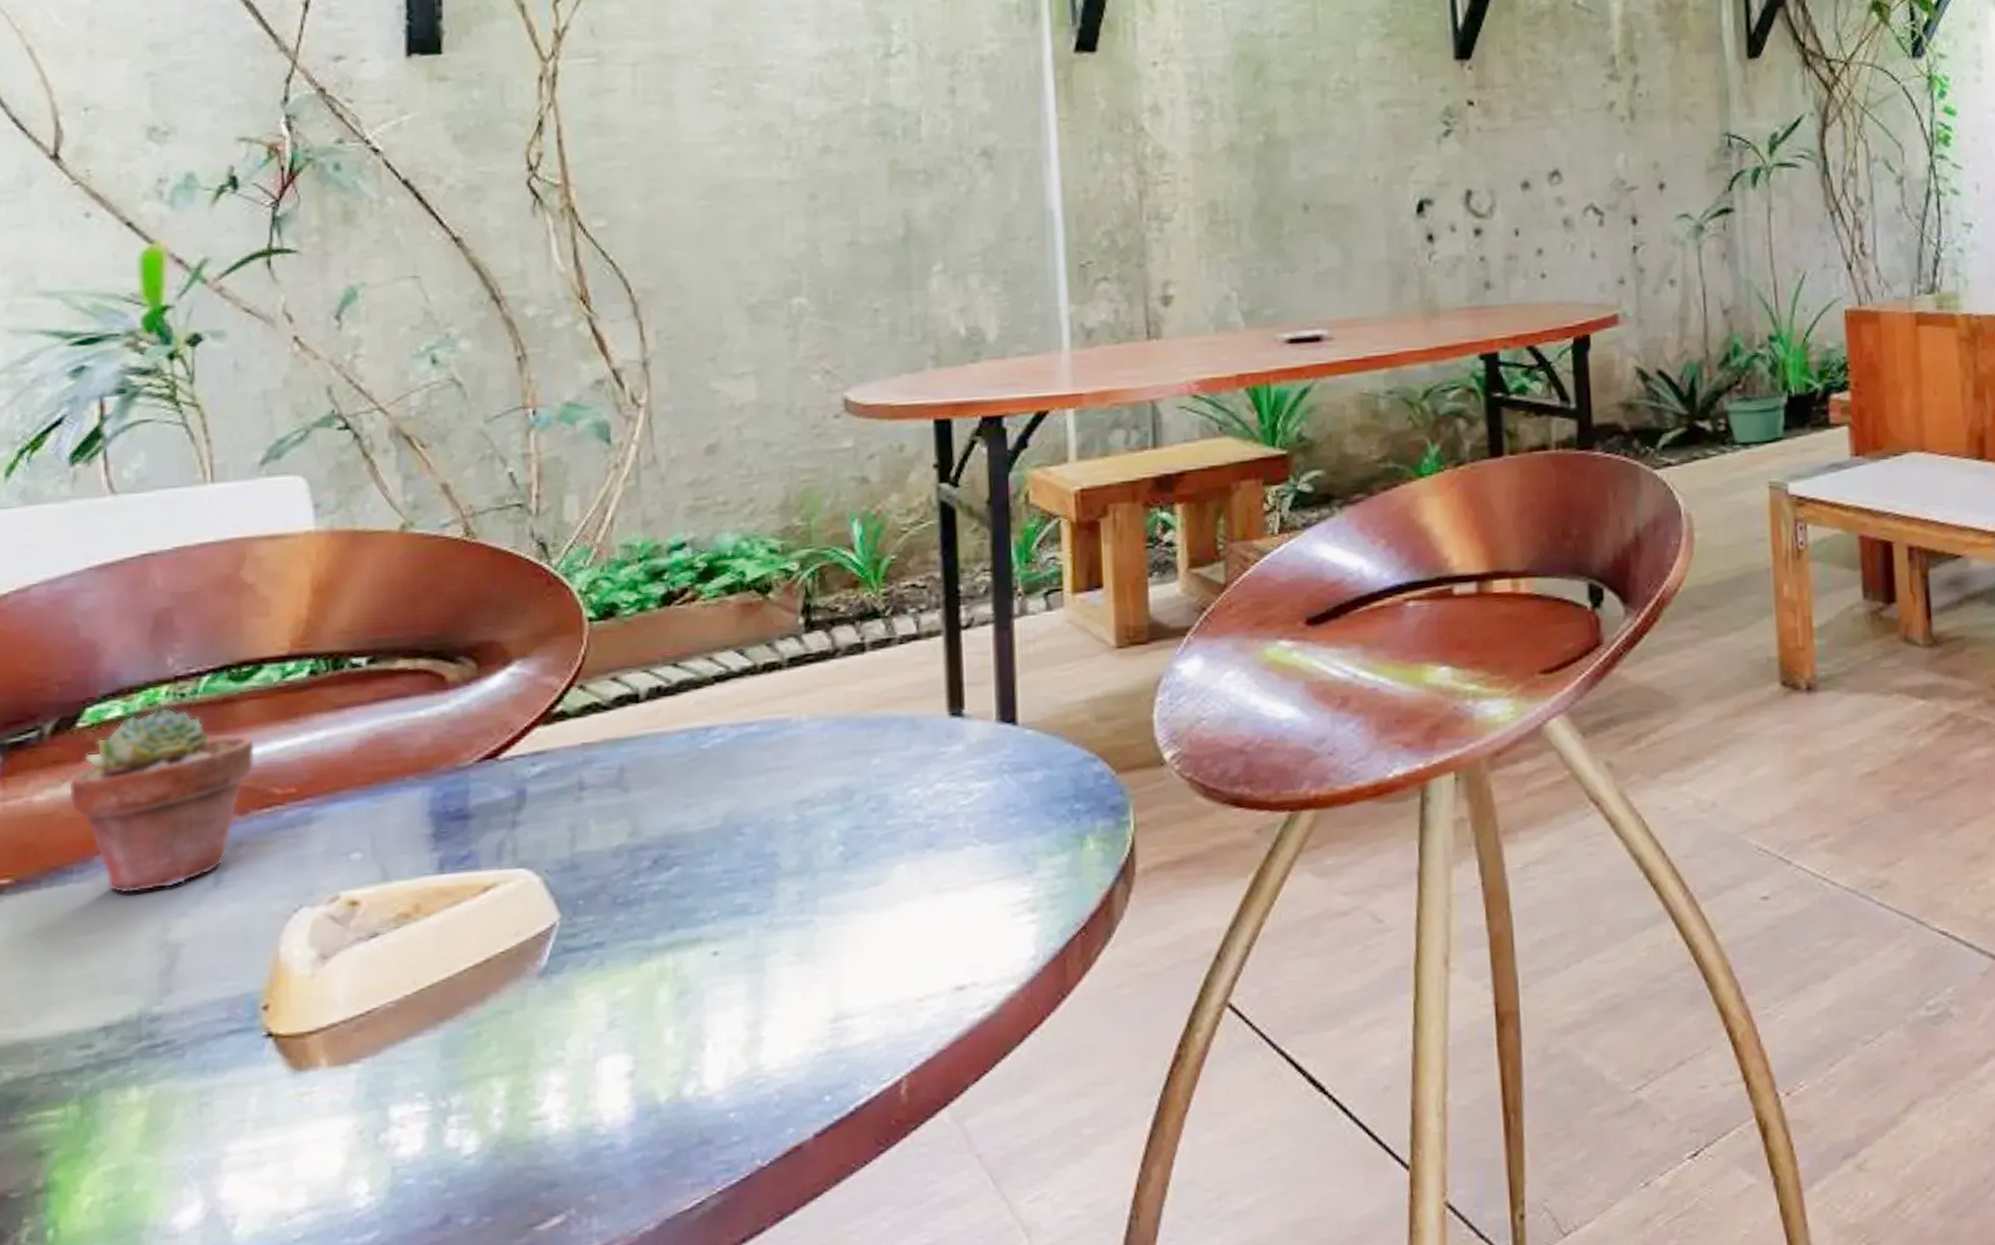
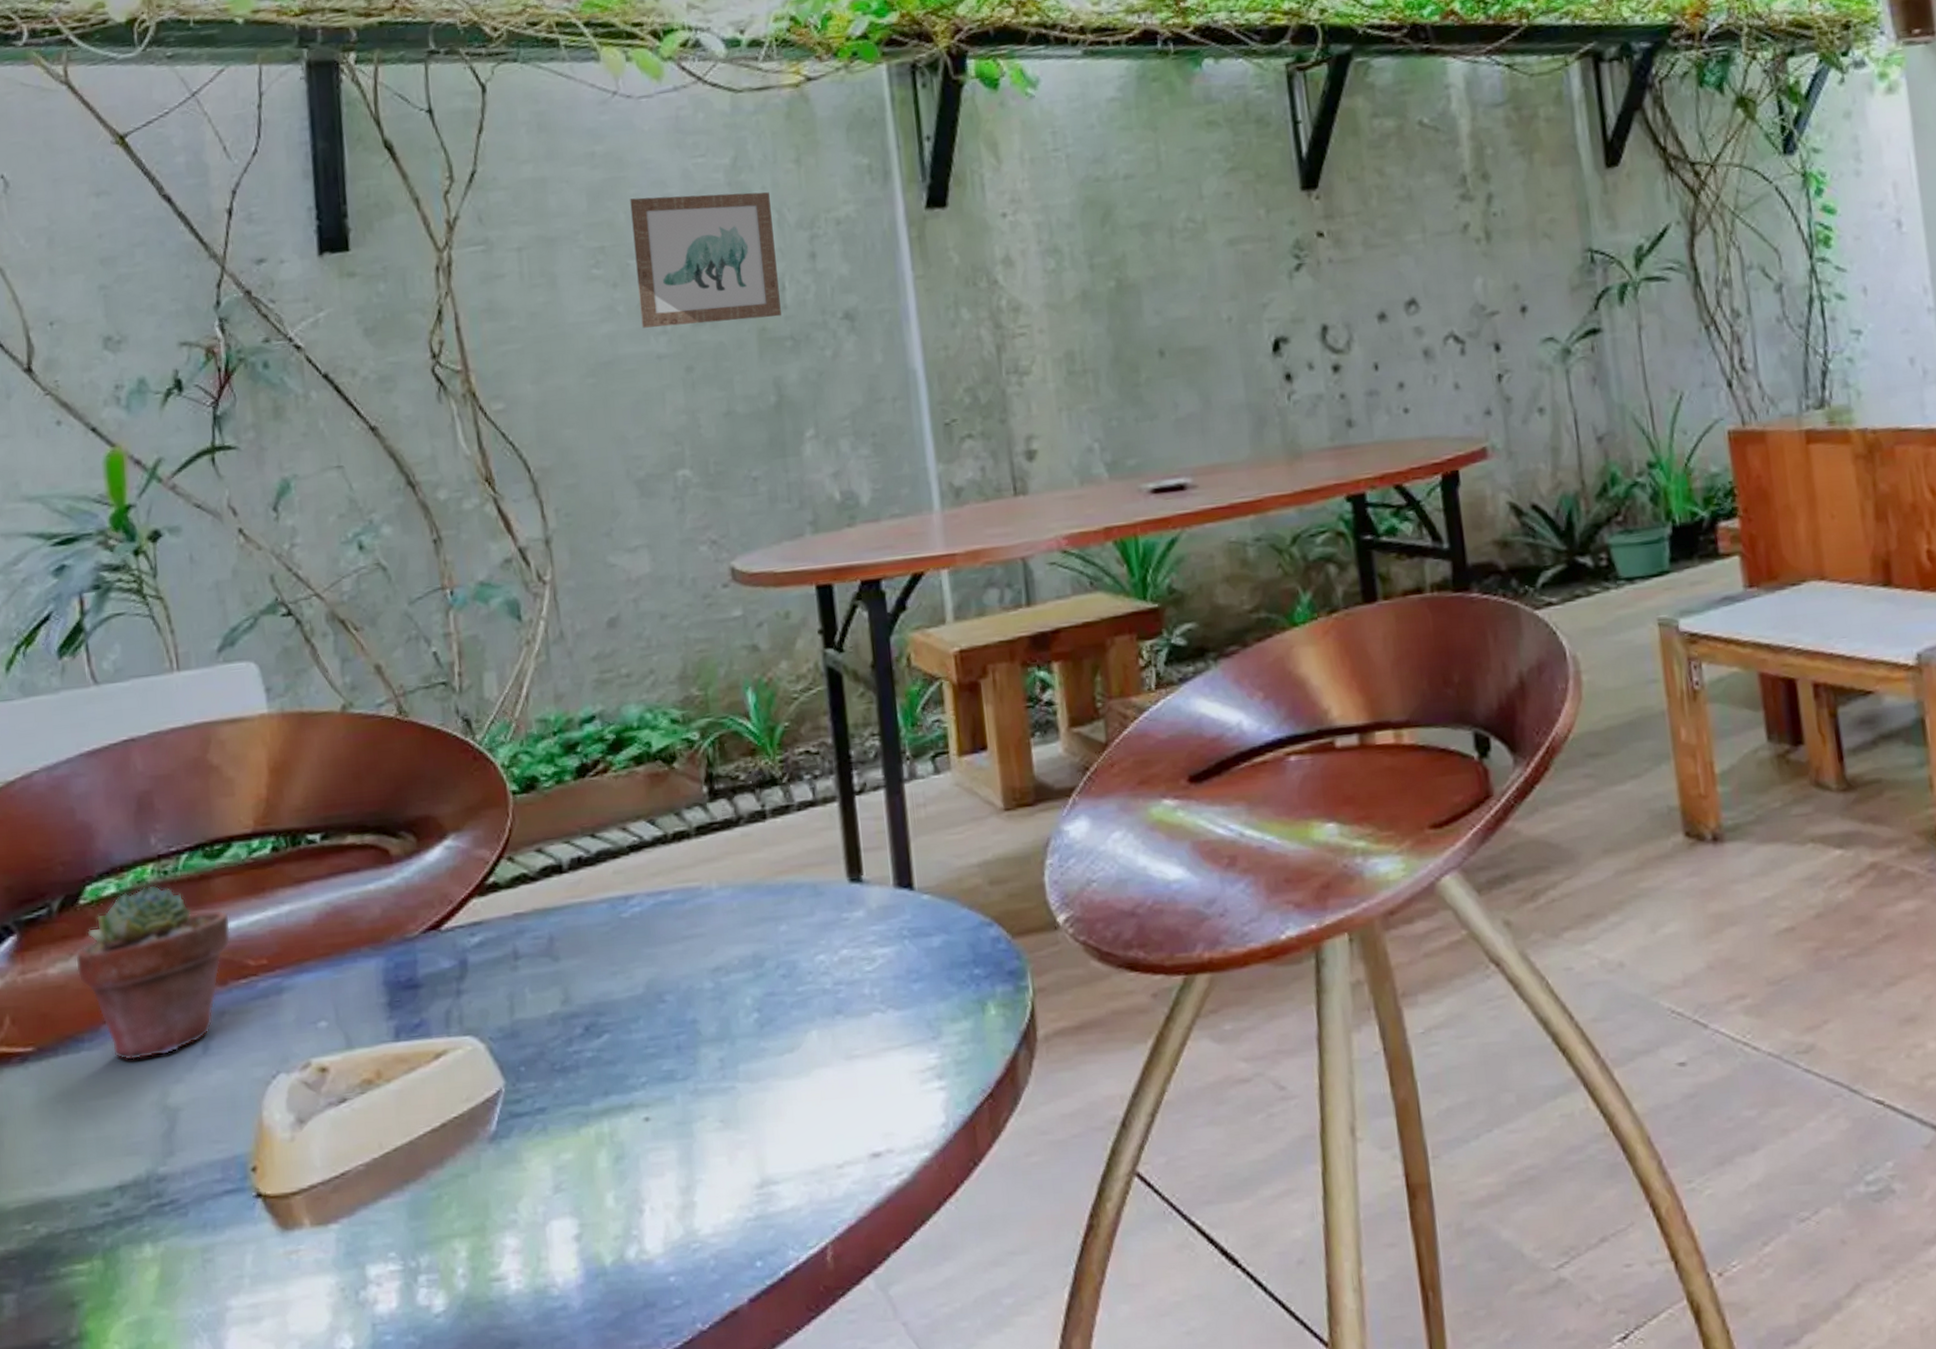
wall art: none [759,21,915,153] -> present [630,192,781,328]

